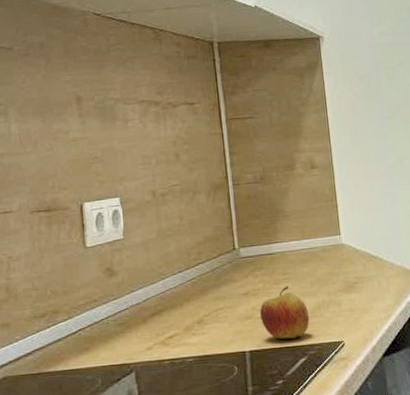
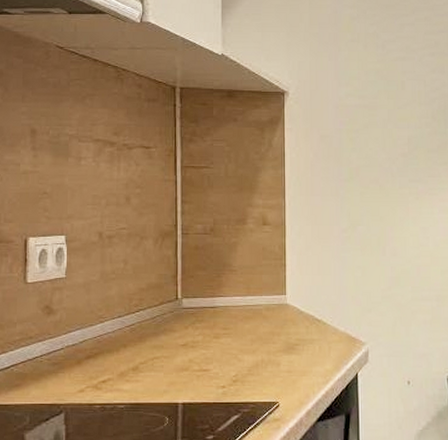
apple: present [260,286,310,340] -> none [197,341,247,395]

